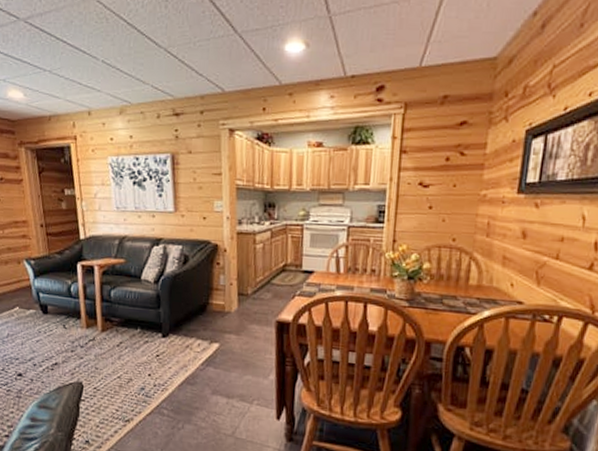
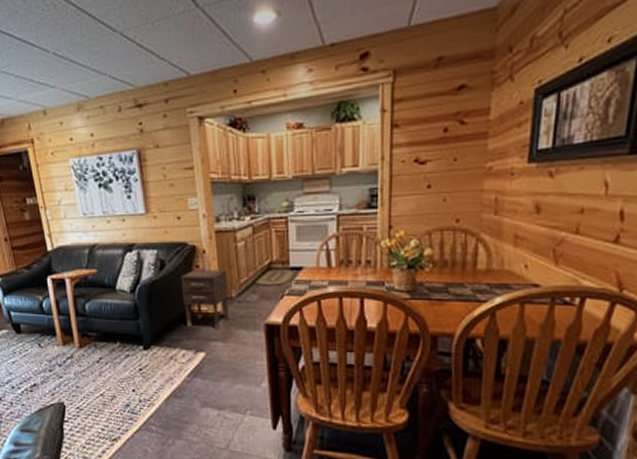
nightstand: none [202,266,245,323] -> present [181,270,230,329]

